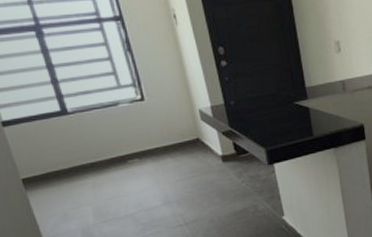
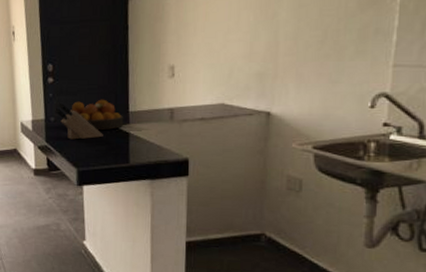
knife block: none [233,85,286,121] -> present [55,102,103,140]
fruit bowl: none [250,78,303,109] -> present [72,99,124,131]

